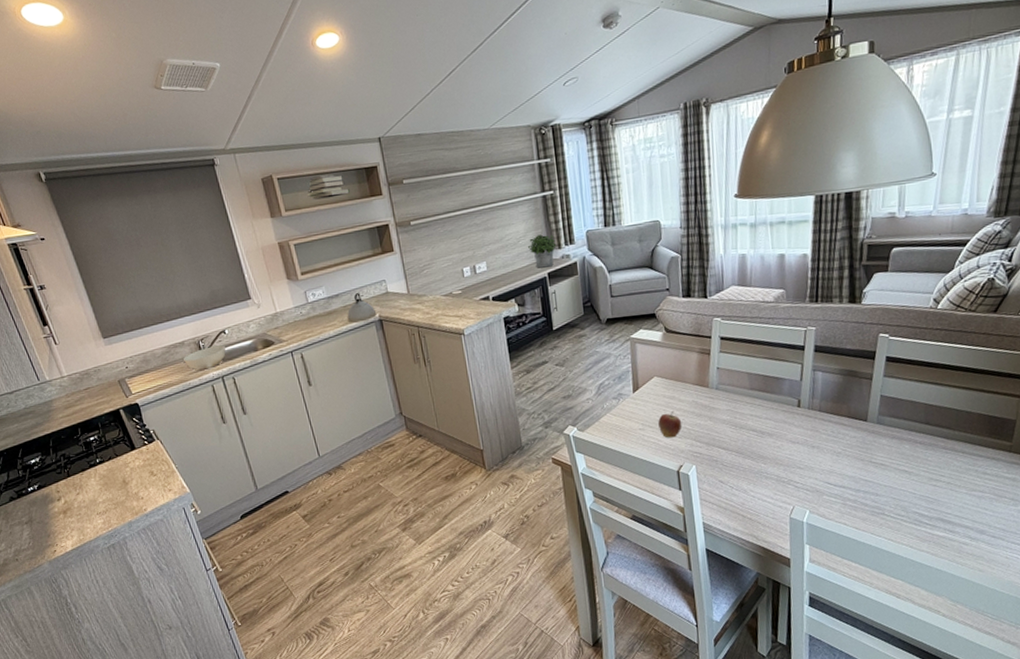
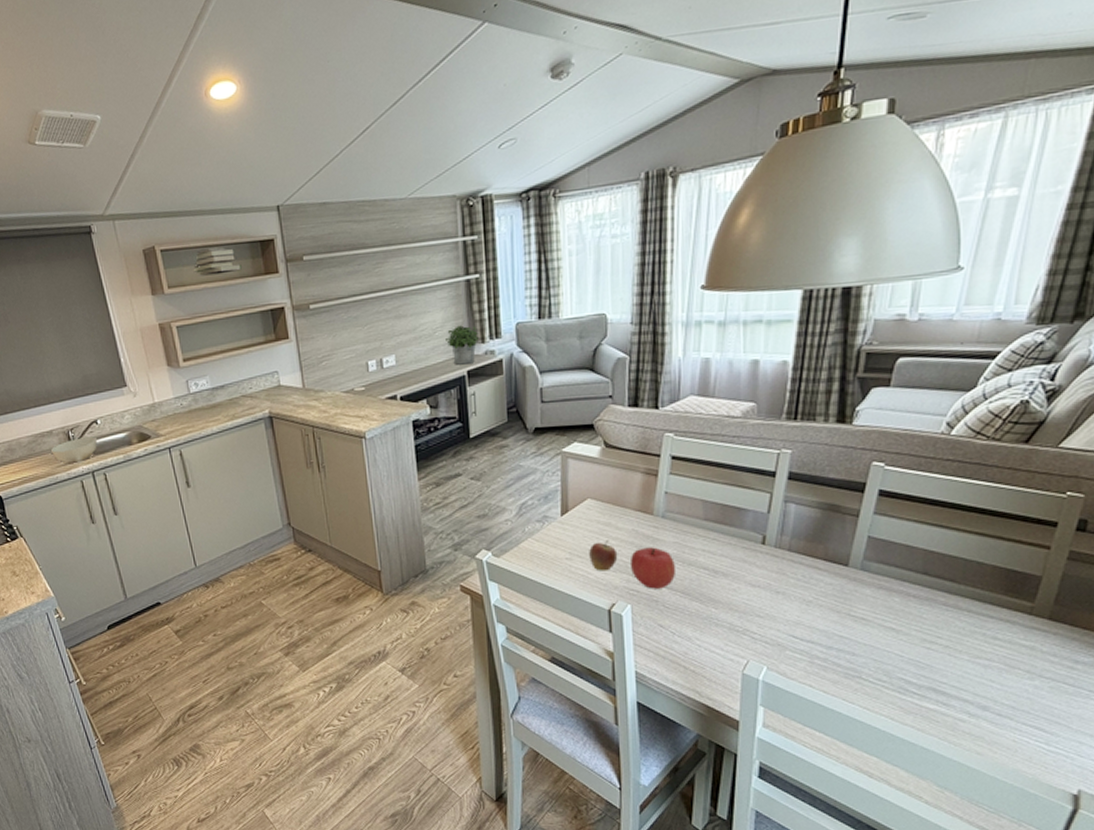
kettle: present [347,292,377,323] -> none [233,383,267,419]
fruit: none [693,415,731,451] -> present [631,547,677,589]

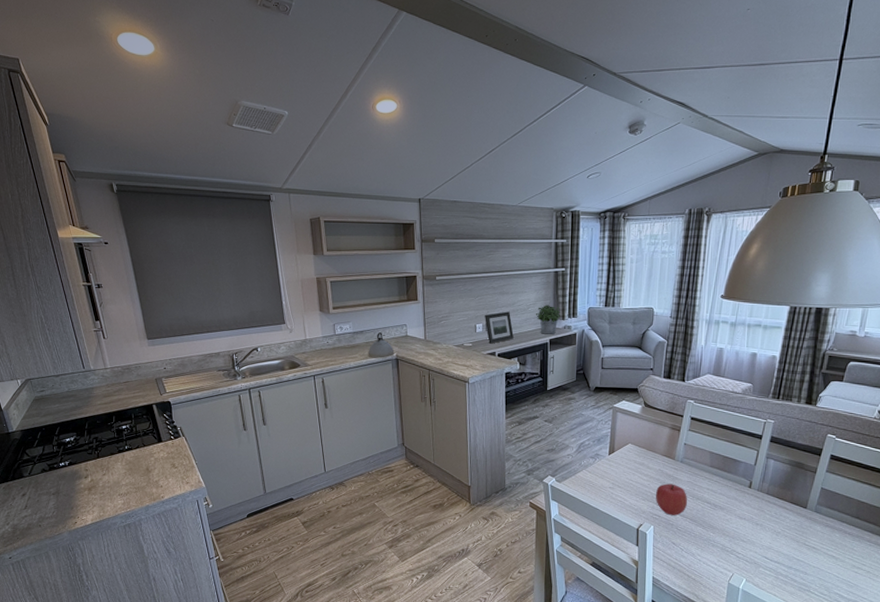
bowl: present [50,437,97,464] -> none [216,360,256,381]
books: present [193,247,242,276] -> none [348,224,386,245]
kettle: none [233,383,267,419] -> present [368,331,395,358]
picture frame: none [378,340,419,385] -> present [485,311,514,344]
fruit: present [589,540,618,571] -> none [626,476,647,499]

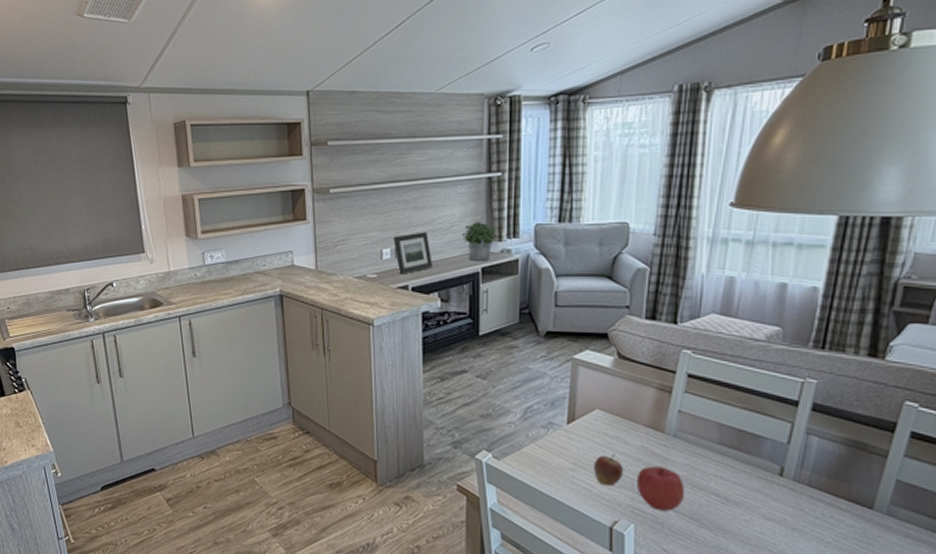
kettle: present [368,331,395,358] -> none [244,260,278,295]
fruit: none [626,476,647,499] -> present [594,454,624,487]

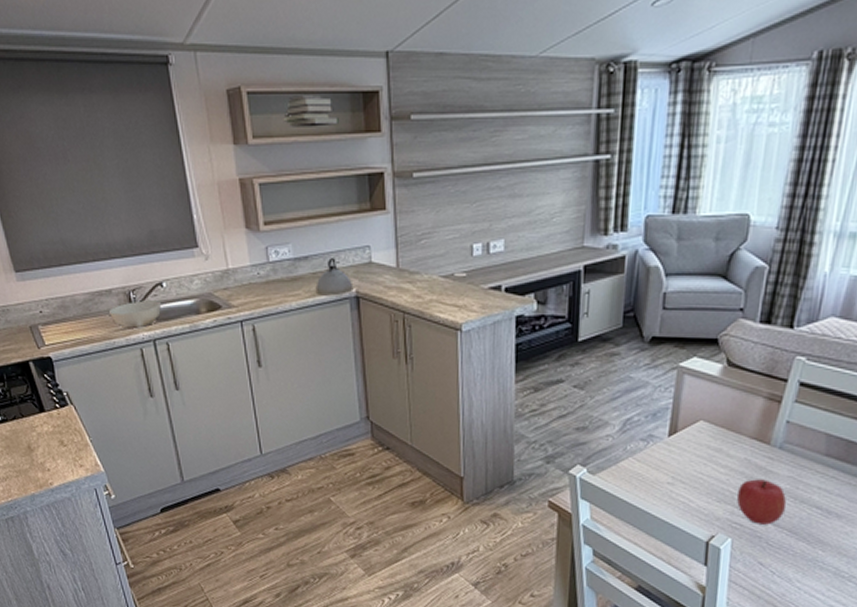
bowl: none [65,298,111,323] -> present [108,300,161,330]
books: none [220,126,267,153] -> present [283,95,339,127]
kettle: none [244,260,278,295] -> present [315,256,354,296]
picture frame: present [394,232,433,275] -> none [486,224,529,273]
potted plant: present [462,222,496,261] -> none [564,212,601,258]
fruit: present [594,454,624,487] -> none [693,467,725,501]

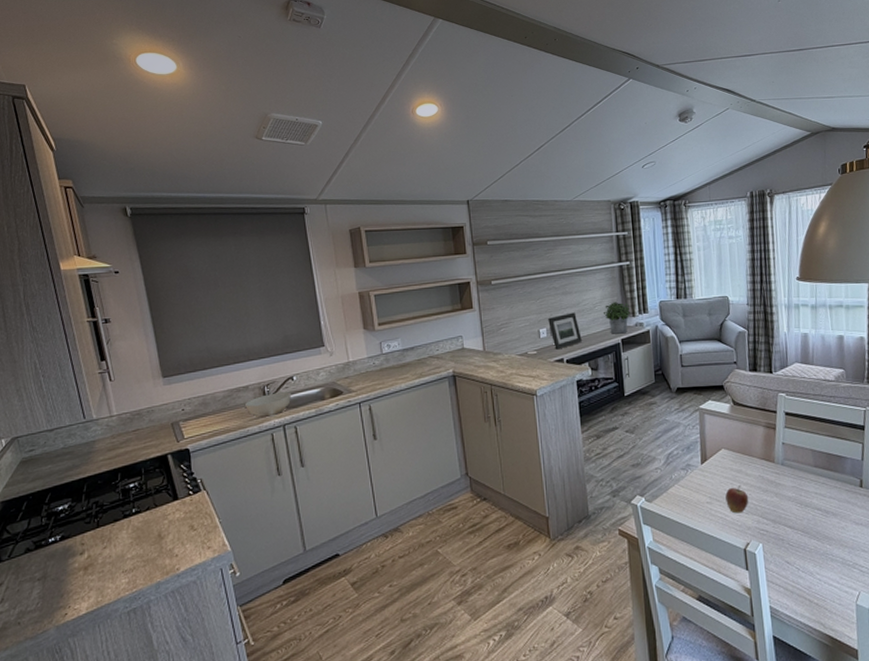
books: present [283,95,339,127] -> none [393,231,435,254]
kettle: present [315,256,354,296] -> none [420,346,451,377]
picture frame: none [486,224,529,273] -> present [548,312,582,350]
potted plant: none [564,212,601,258] -> present [604,302,630,334]
fruit: none [693,467,725,501] -> present [725,485,749,514]
fruit: present [737,479,787,525] -> none [759,491,797,529]

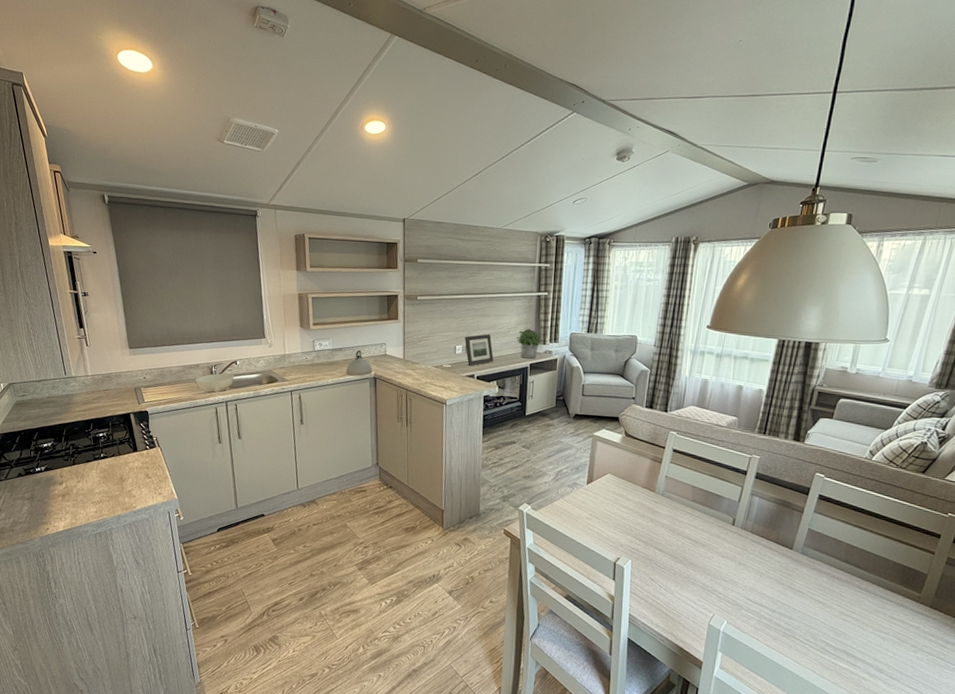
kettle: none [420,346,451,377] -> present [346,349,373,377]
fruit: present [725,485,749,514] -> none [604,507,626,532]

